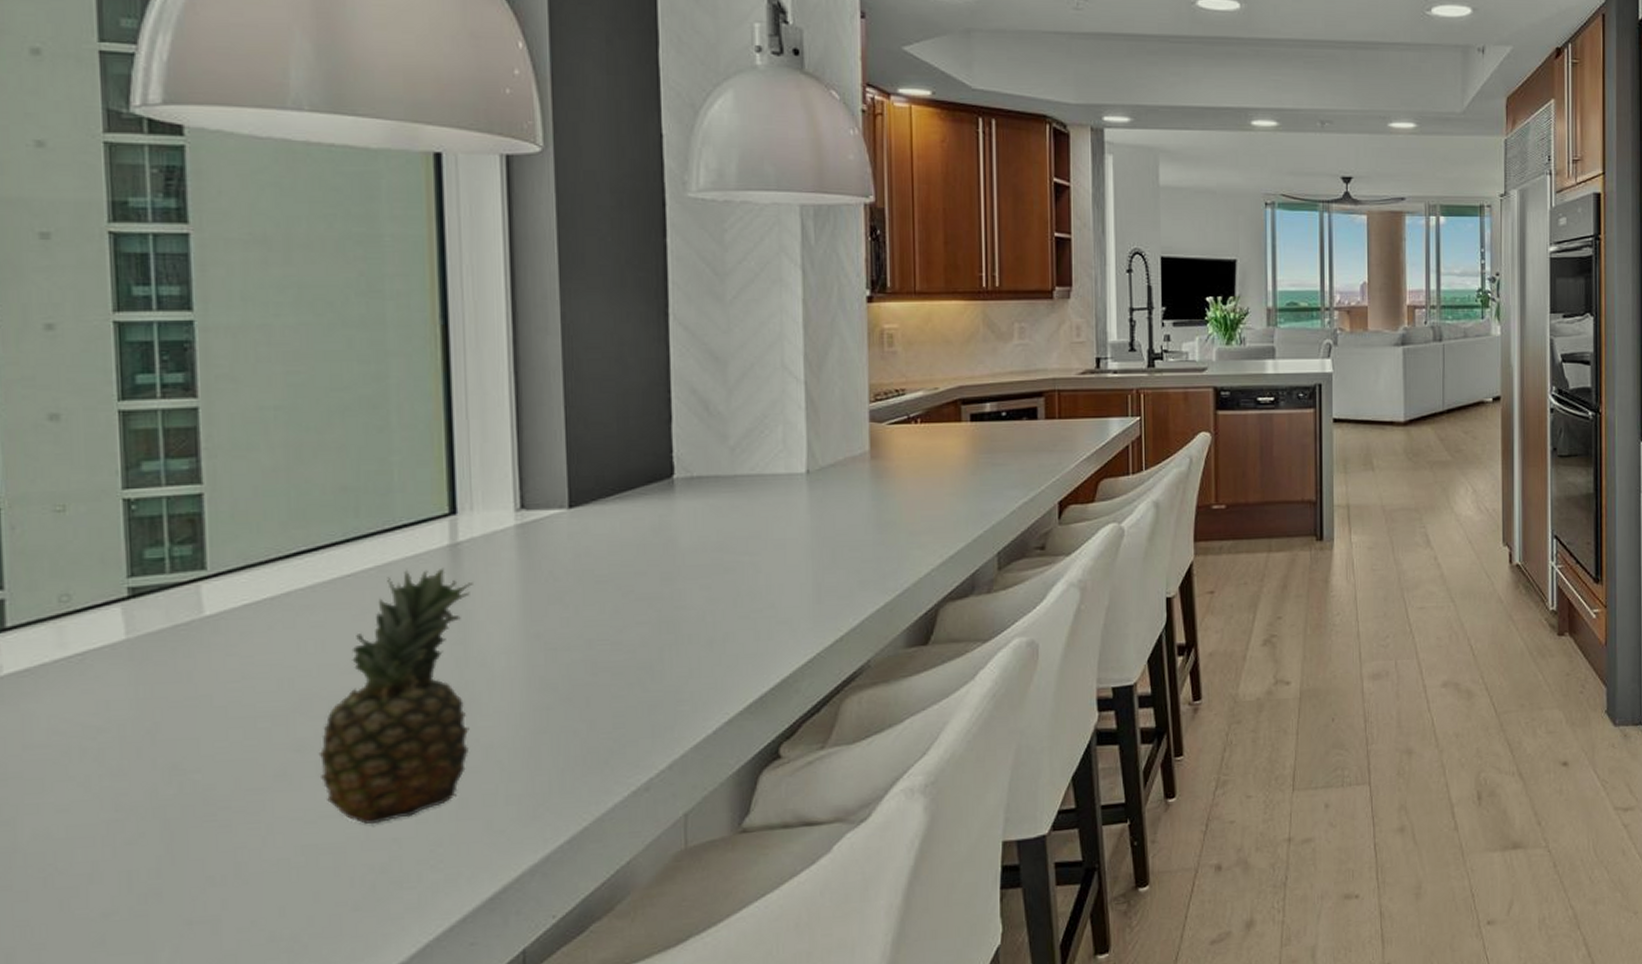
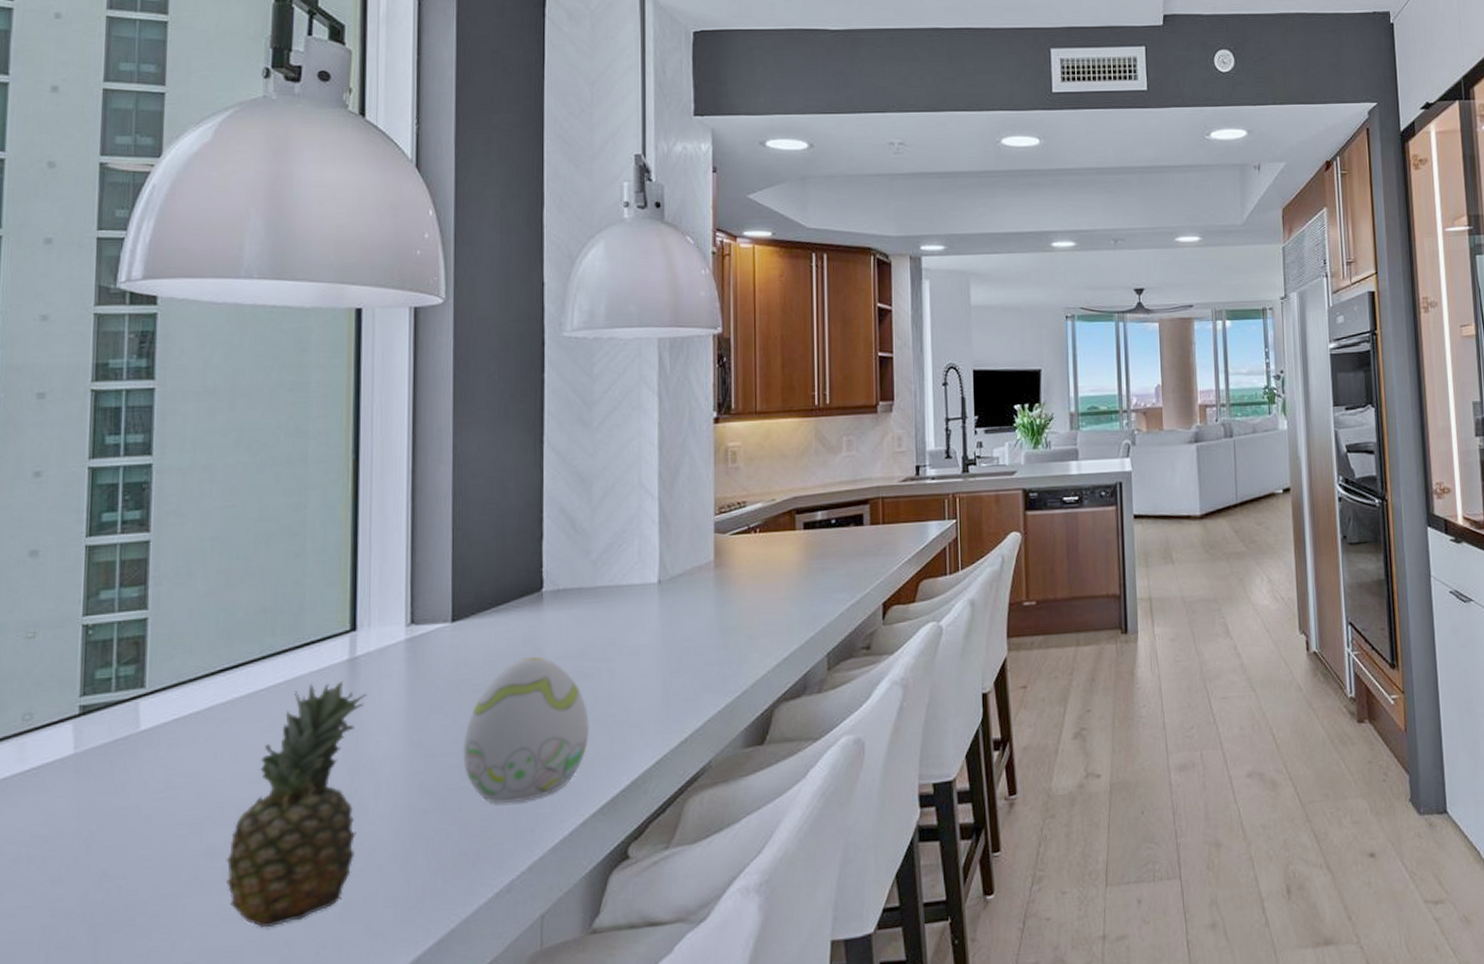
decorative egg: none [588,548,733,701] -> present [463,657,590,804]

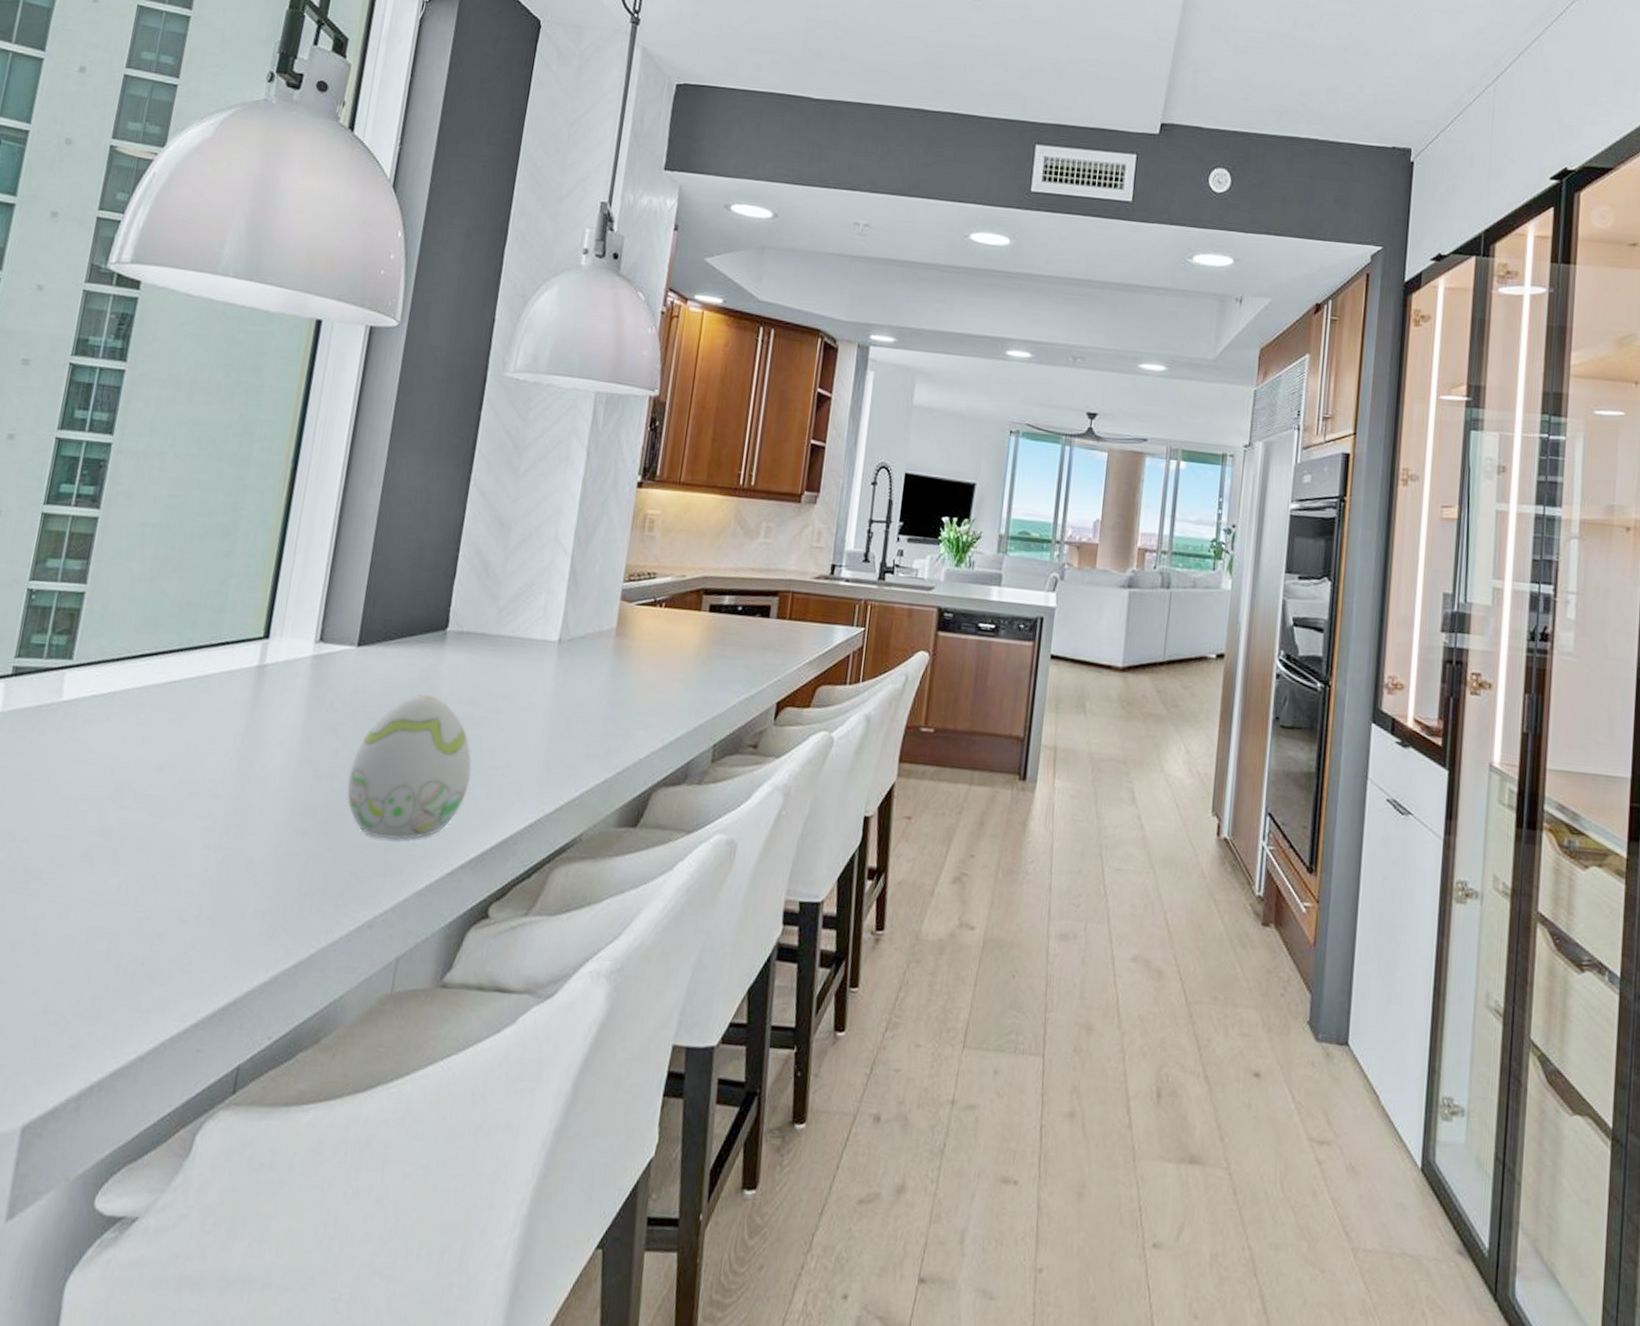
fruit: present [226,680,367,928] -> none [114,682,269,918]

